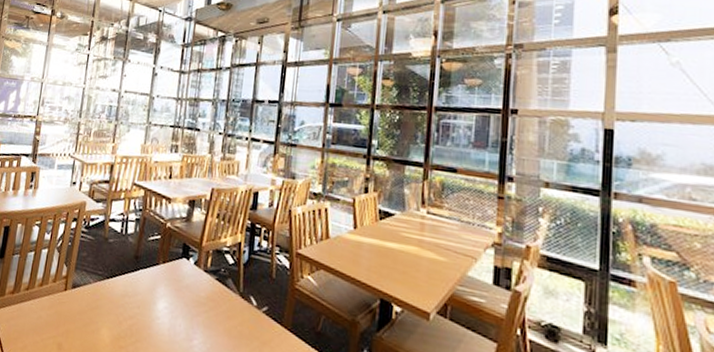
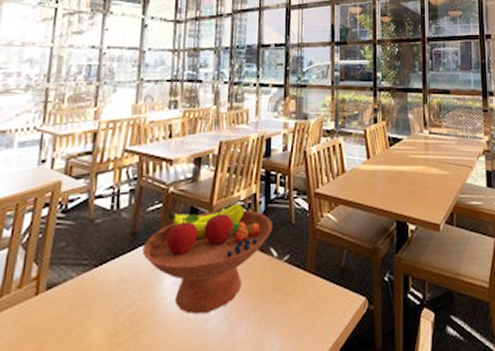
fruit bowl: none [143,242,255,341] -> present [142,203,273,315]

